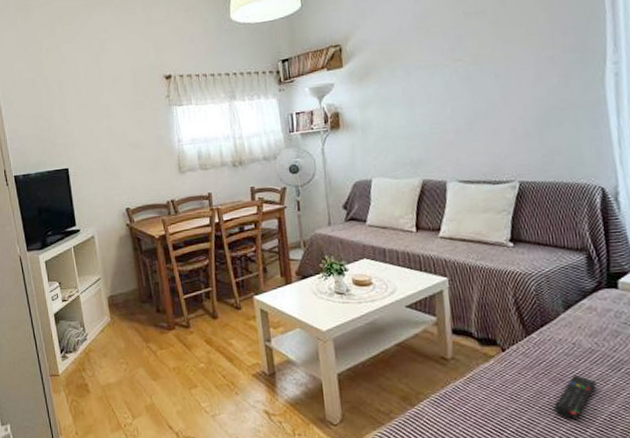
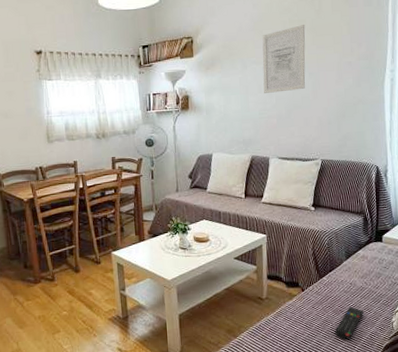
wall art: none [429,17,491,103] -> present [262,25,306,93]

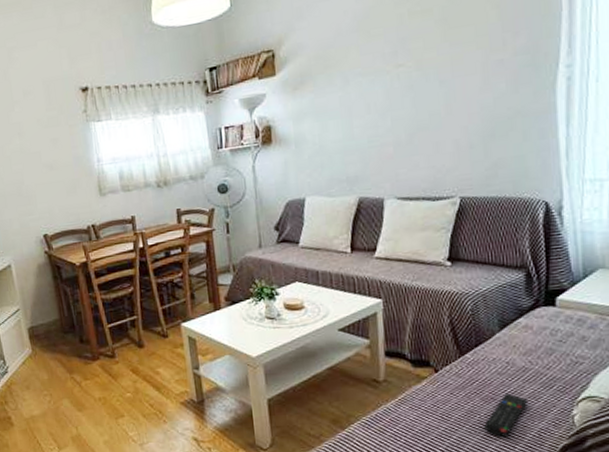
wall art: present [262,25,306,93] -> none [369,15,434,114]

